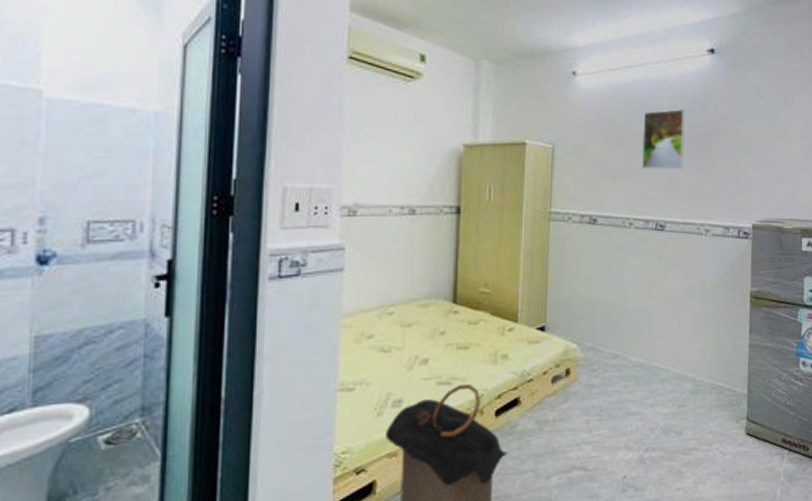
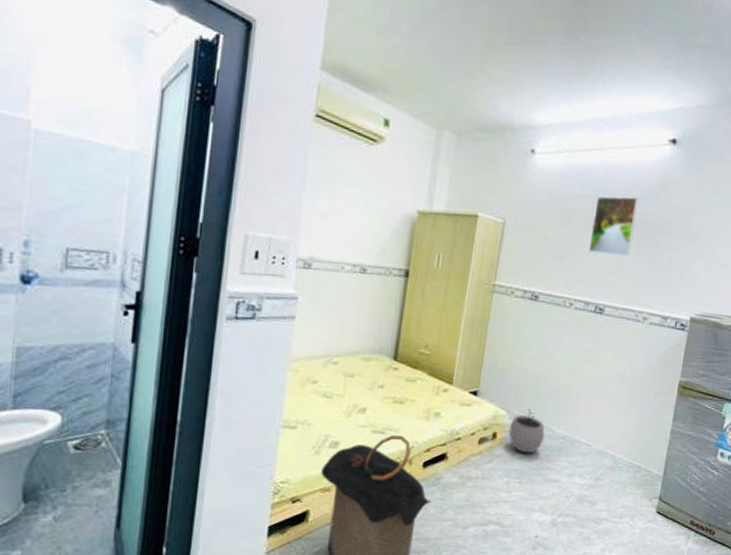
plant pot: none [582,339,620,387] -> present [508,409,545,454]

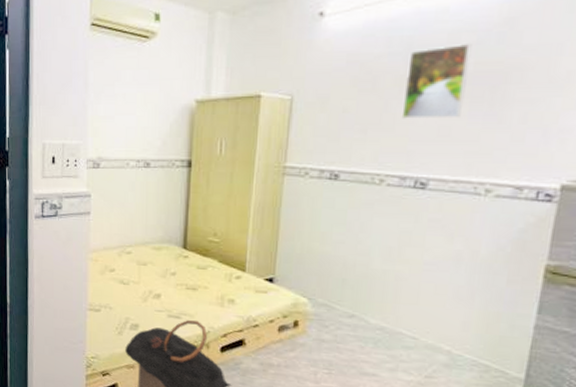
plant pot: present [508,409,545,454] -> none [312,297,356,344]

